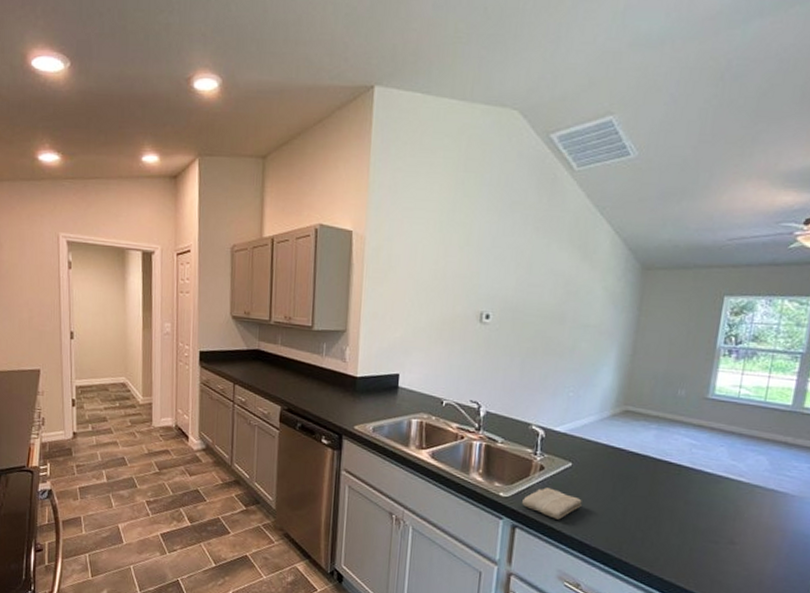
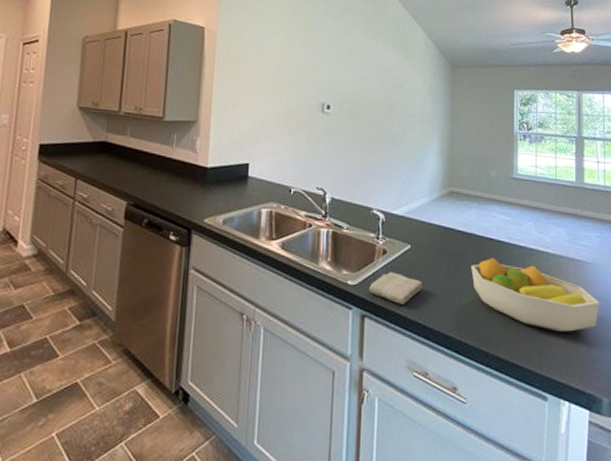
fruit bowl: none [640,481,800,564] -> present [471,257,600,332]

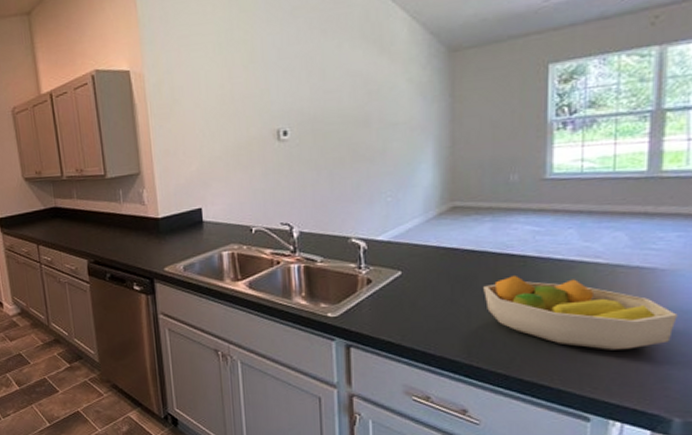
washcloth: present [369,272,422,305] -> none [353,301,419,333]

